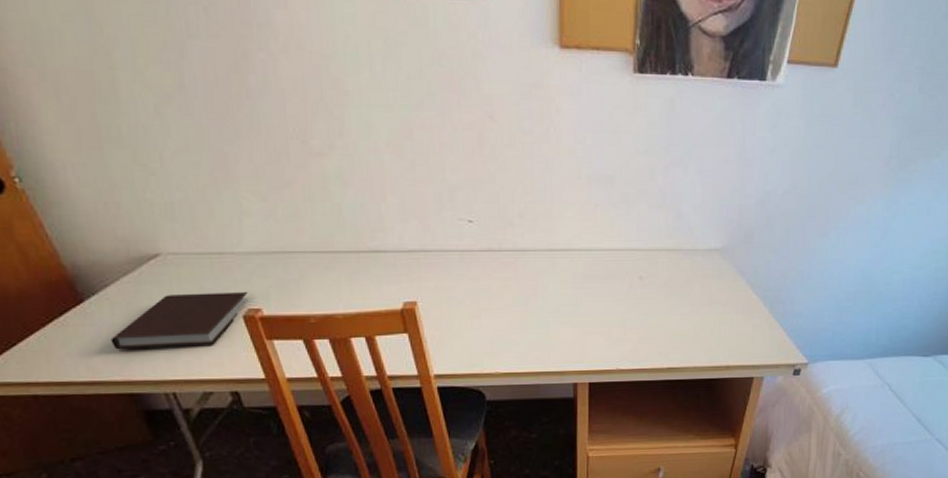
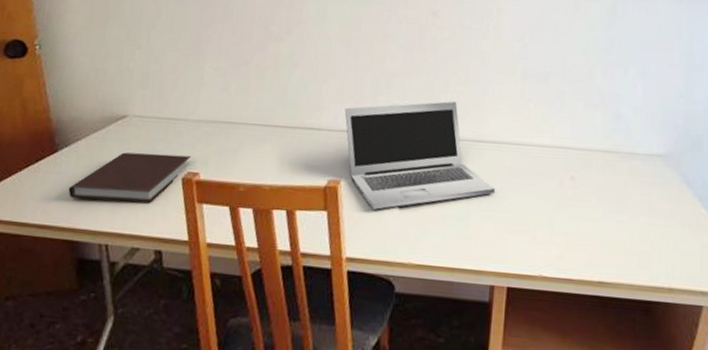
laptop: none [410,211,571,327] -> present [344,101,496,210]

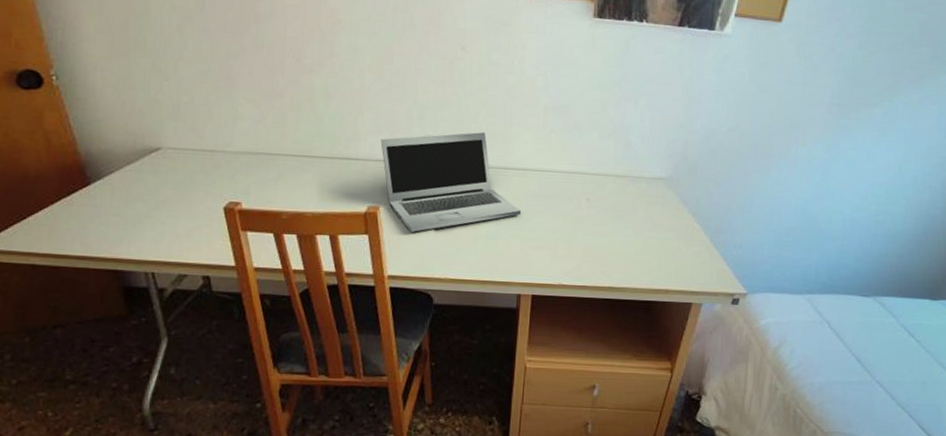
notebook: present [68,152,191,203] -> none [106,184,231,232]

